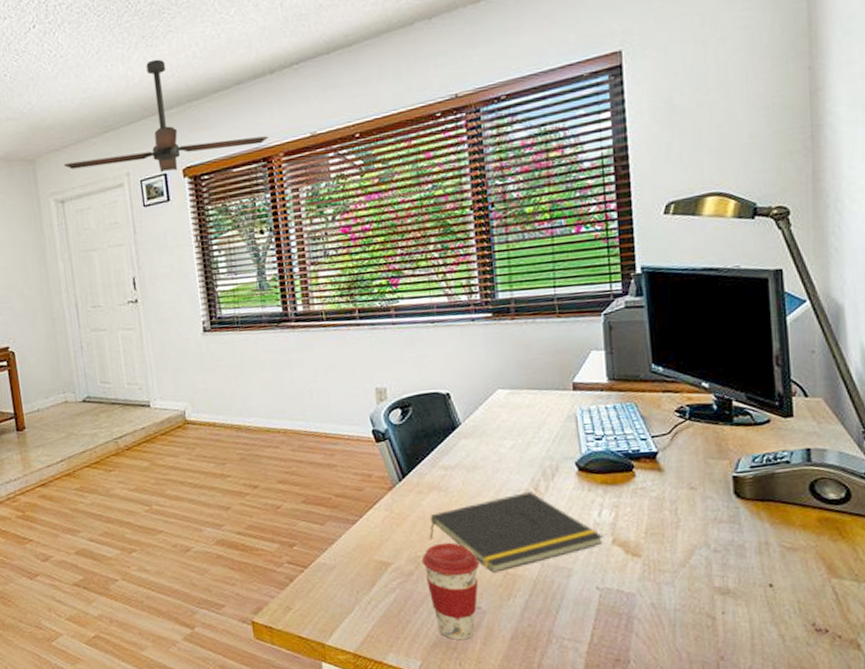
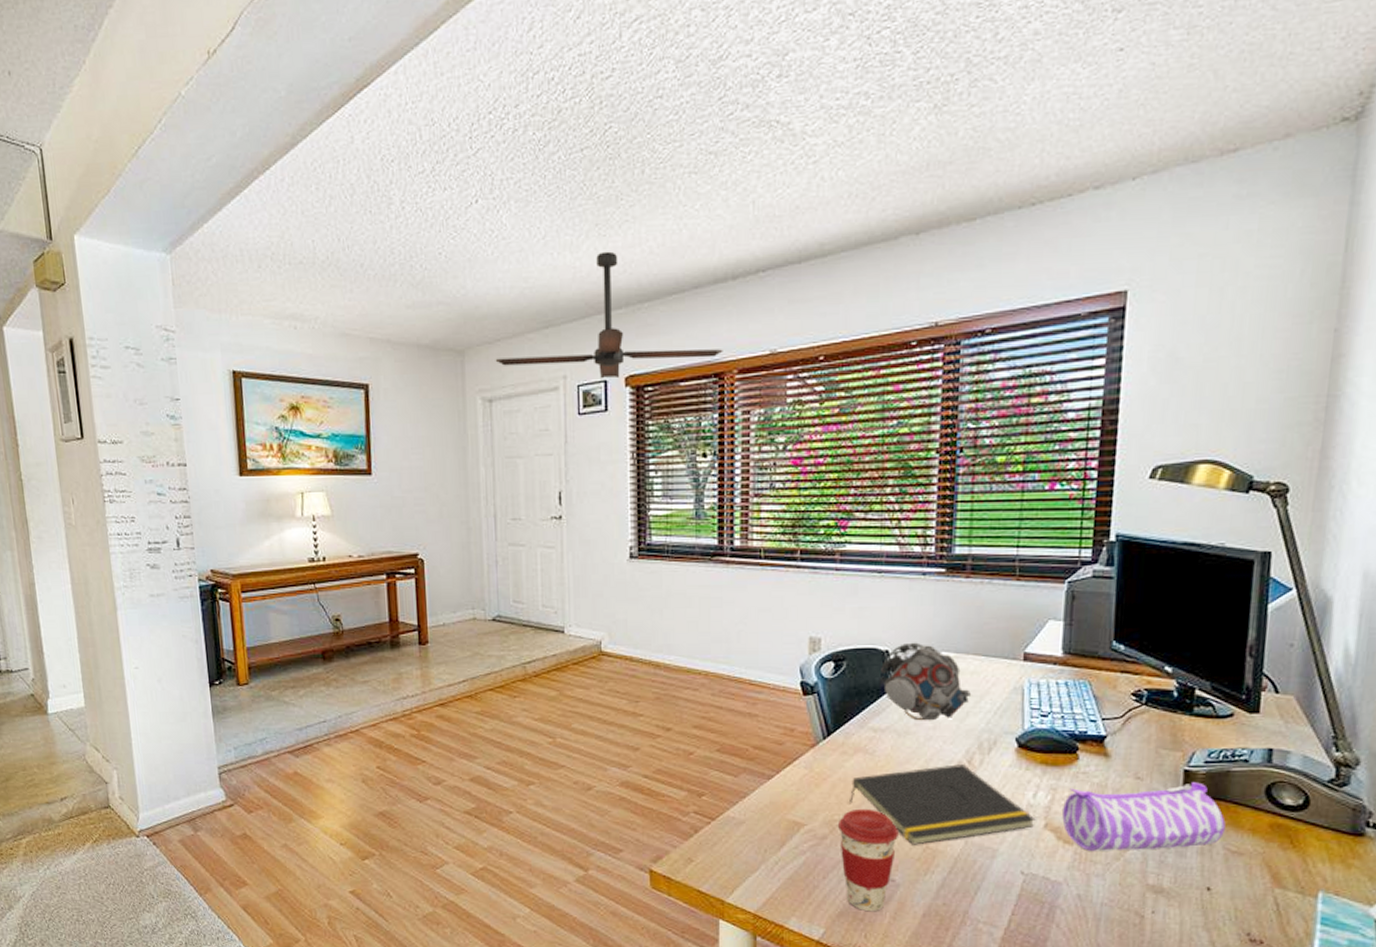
speaker: none [444,383,530,455] -> present [881,642,972,720]
pencil case: none [627,486,778,561] -> present [1062,782,1226,851]

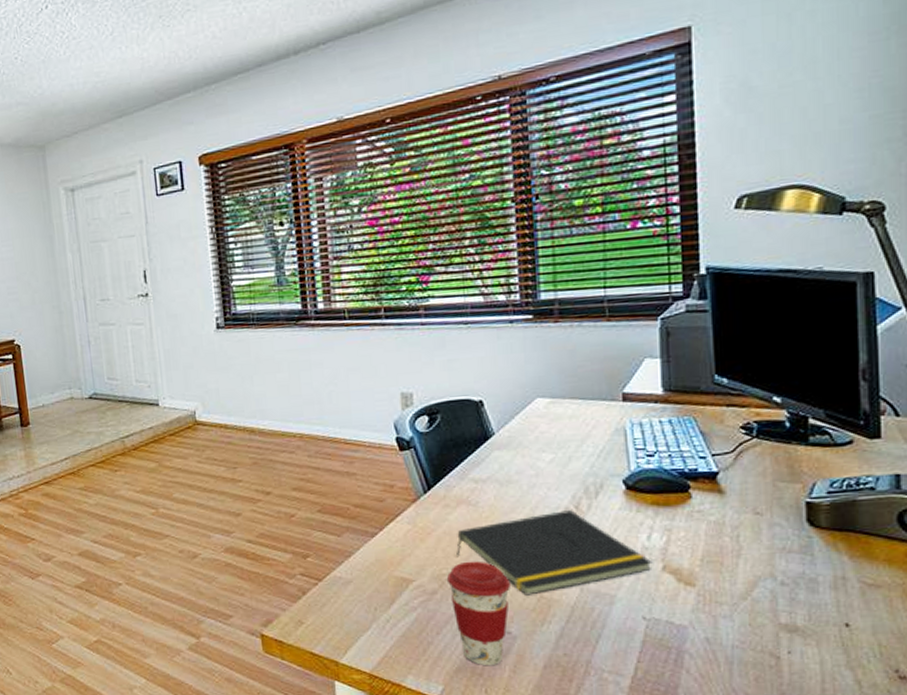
ceiling fan: present [495,251,723,379] -> none [74,40,291,161]
speaker: present [881,642,972,720] -> none [476,390,573,468]
pencil case: present [1062,782,1226,851] -> none [680,514,858,592]

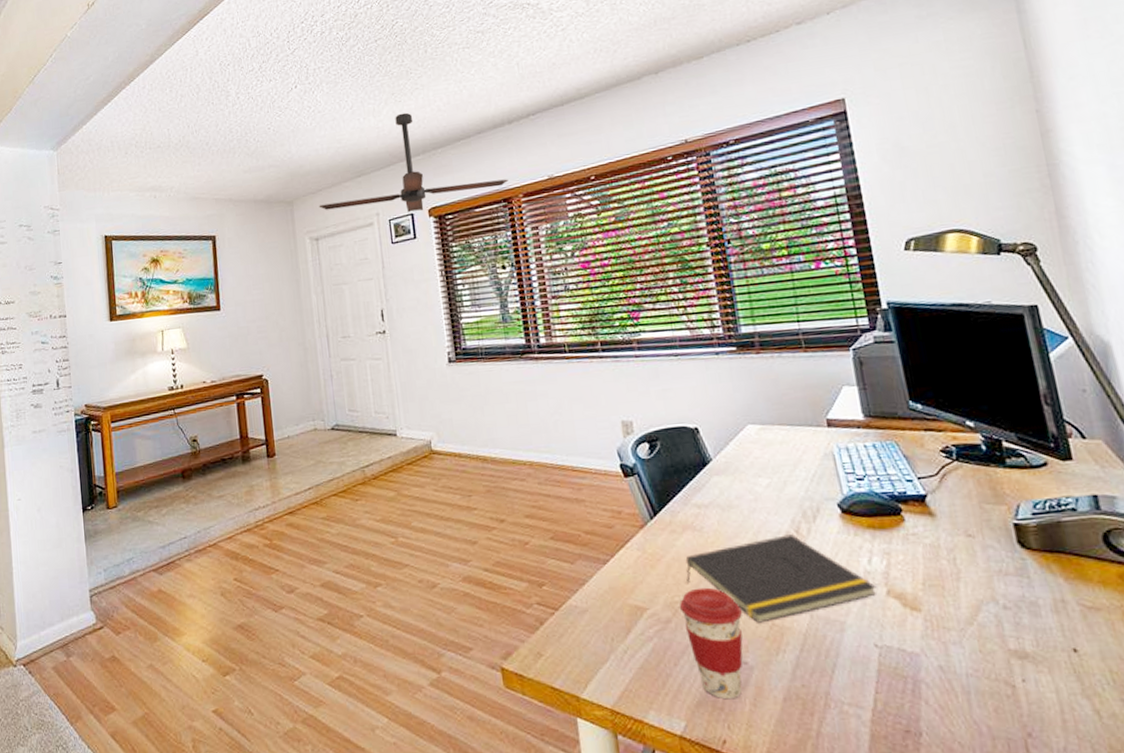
ceiling fan: none [74,40,291,161] -> present [319,112,509,213]

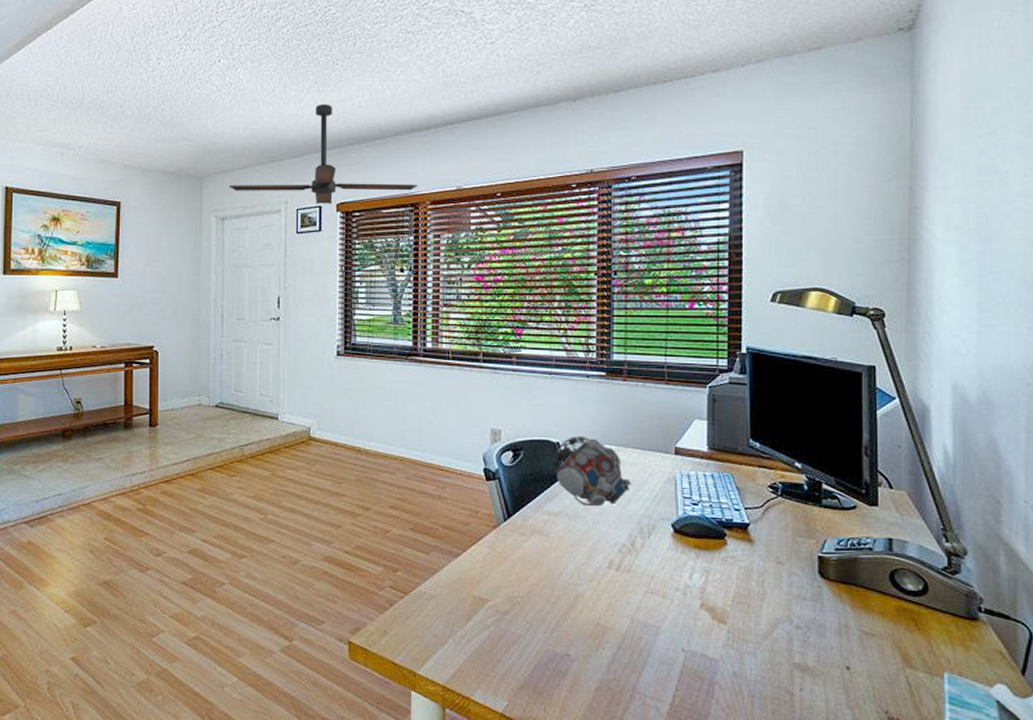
coffee cup: present [679,587,743,700] -> none [517,586,572,686]
notepad: present [685,534,877,623] -> none [528,547,692,622]
speaker: none [693,417,785,493] -> present [553,436,632,506]

